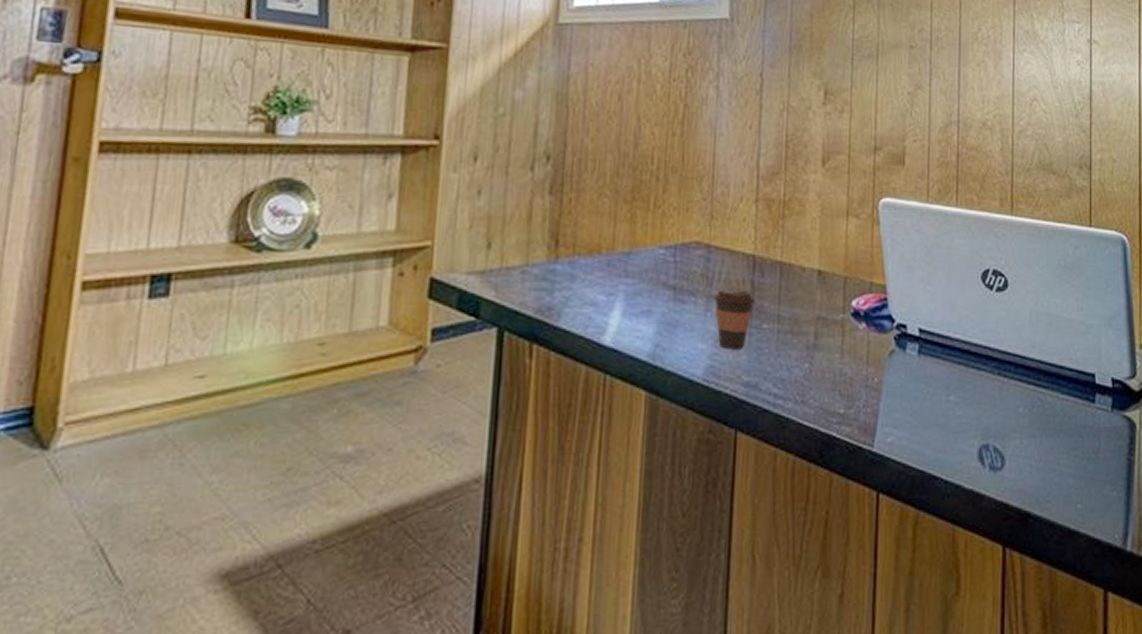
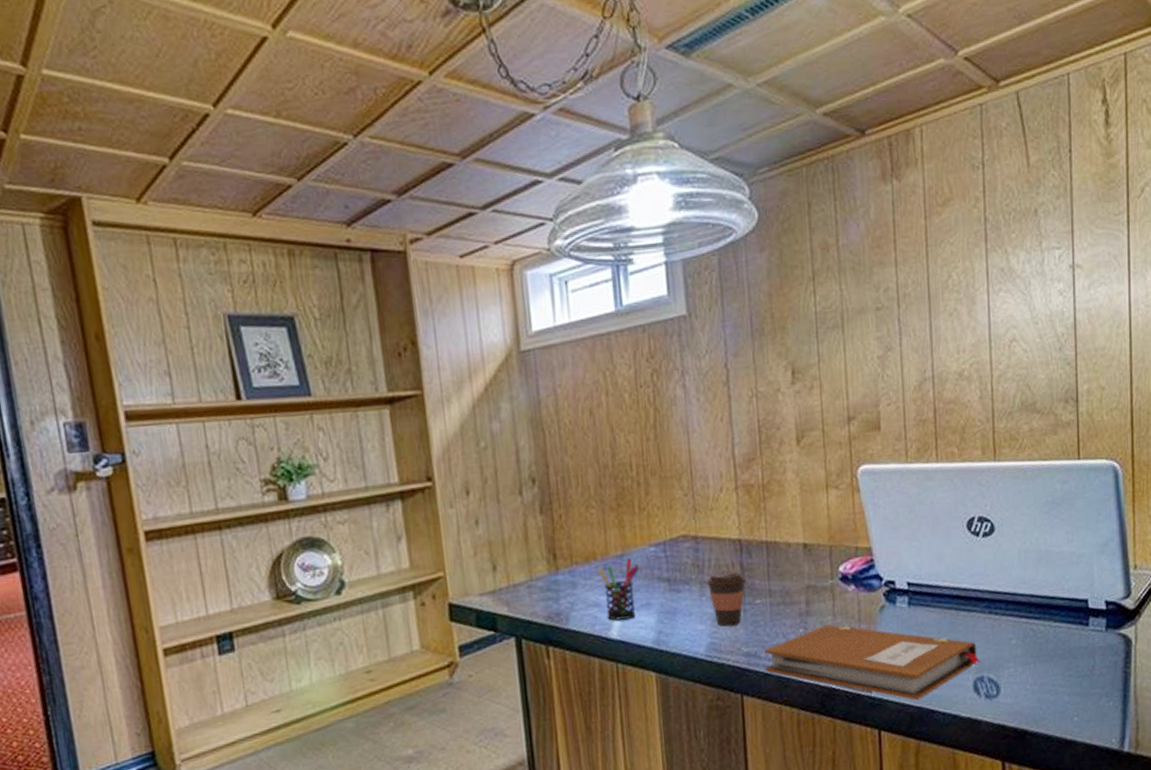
pen holder: none [600,257,645,325] -> present [597,558,639,621]
notebook: none [765,362,988,462] -> present [764,624,981,700]

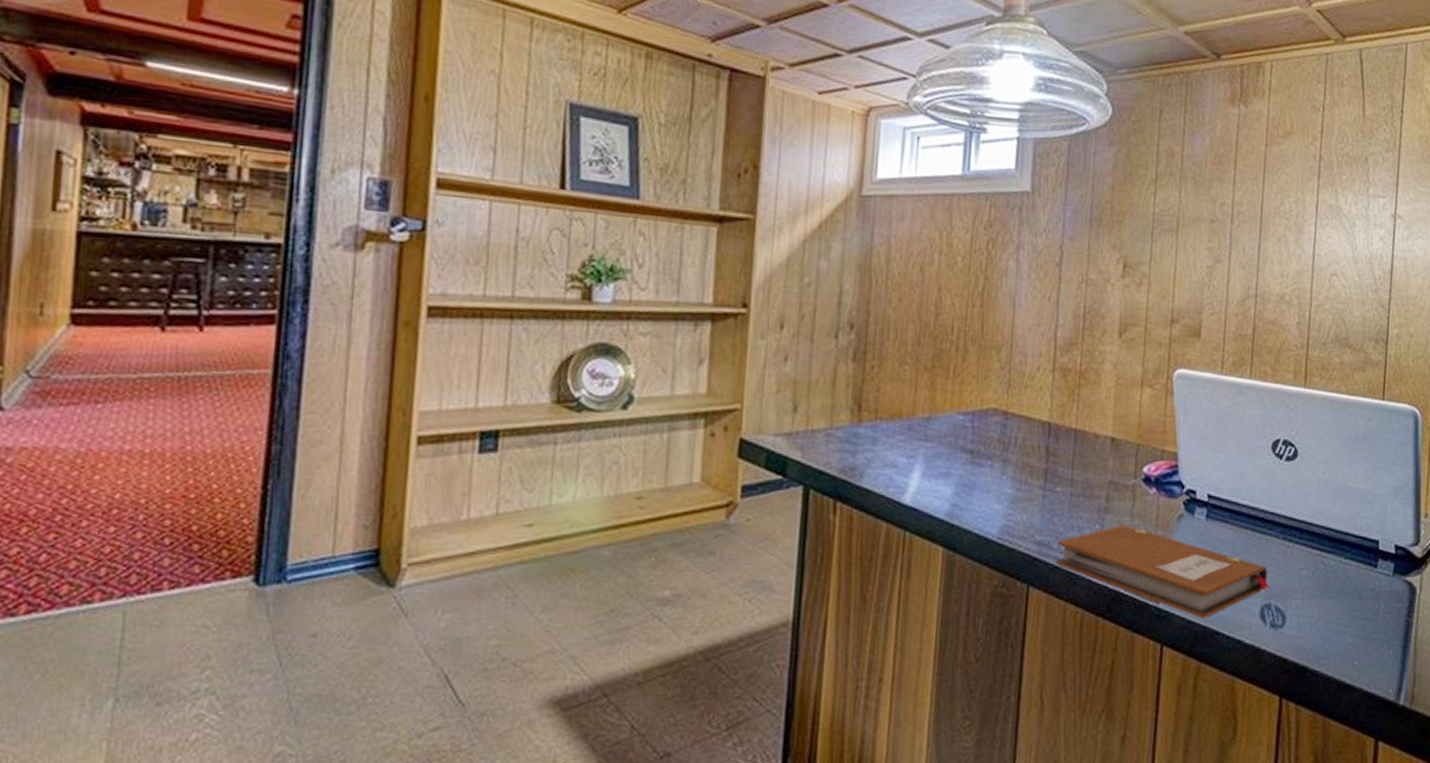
pen holder: present [597,558,639,621] -> none [901,422,944,486]
coffee cup: present [706,571,747,627] -> none [1009,452,1051,511]

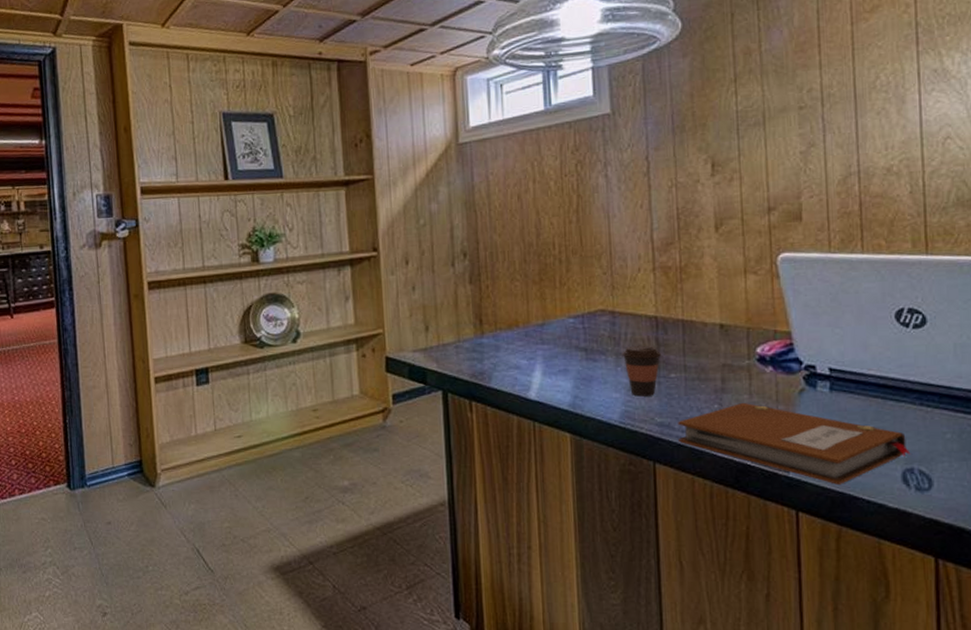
coffee cup: none [1009,452,1051,511] -> present [621,345,662,397]

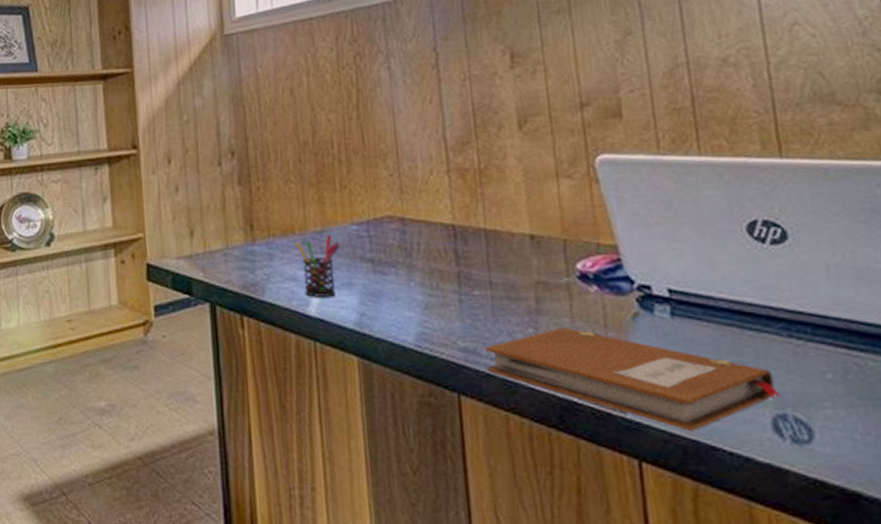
pen holder: none [519,327,558,383] -> present [295,235,340,297]
coffee cup: present [621,345,662,397] -> none [414,257,463,316]

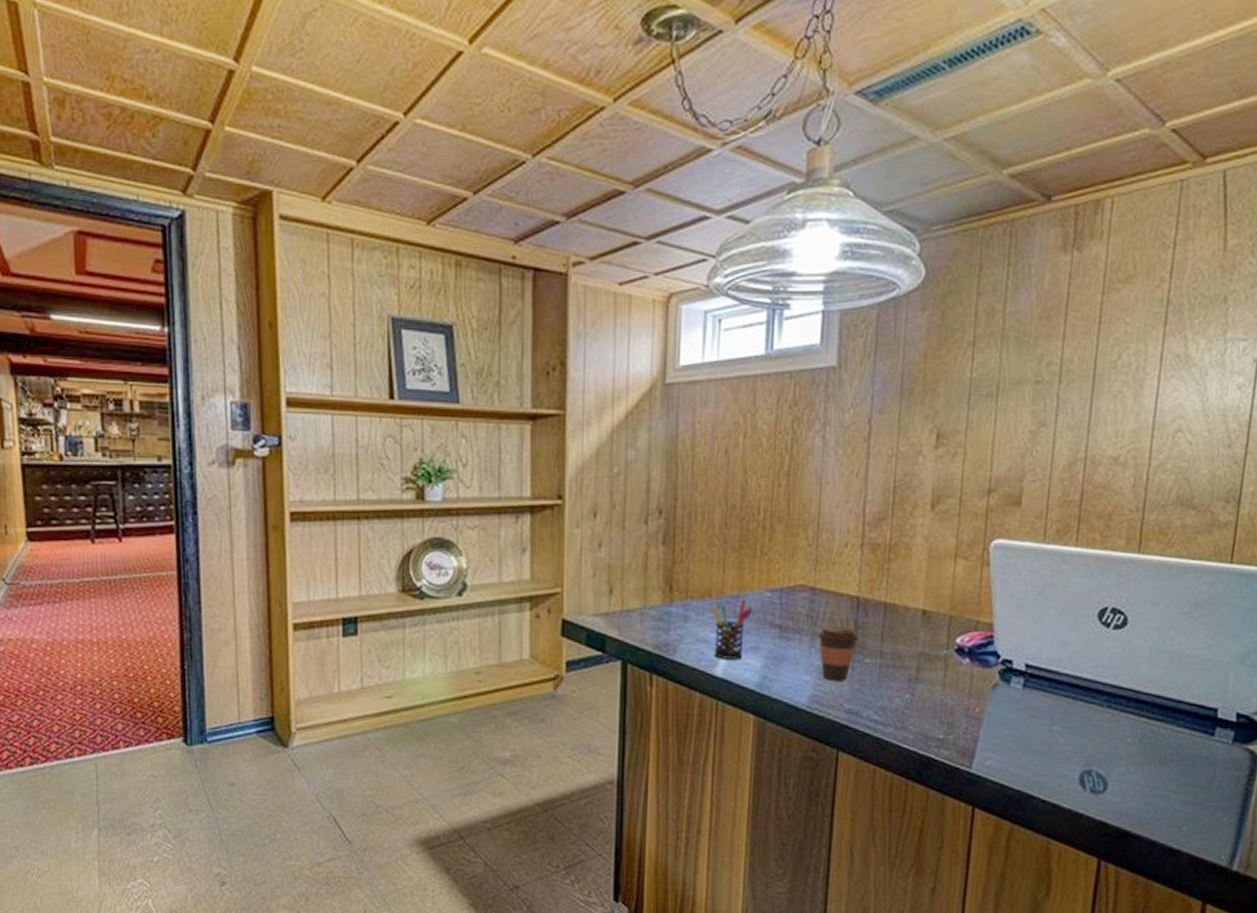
coffee cup: none [414,257,463,316] -> present [817,626,859,681]
notebook: present [485,326,782,431] -> none [865,693,1092,783]

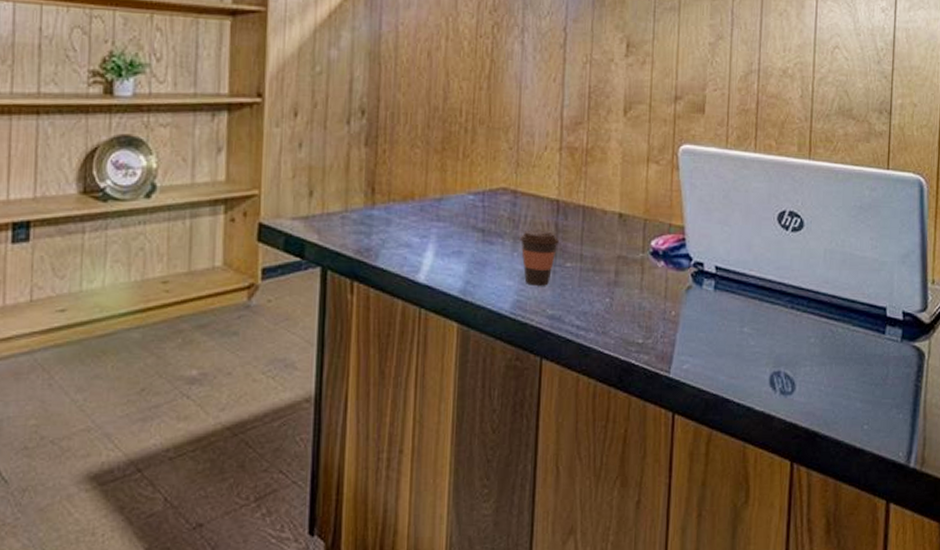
pen holder: present [710,600,753,659] -> none [413,203,455,264]

